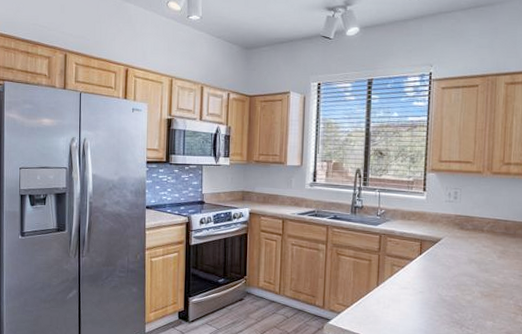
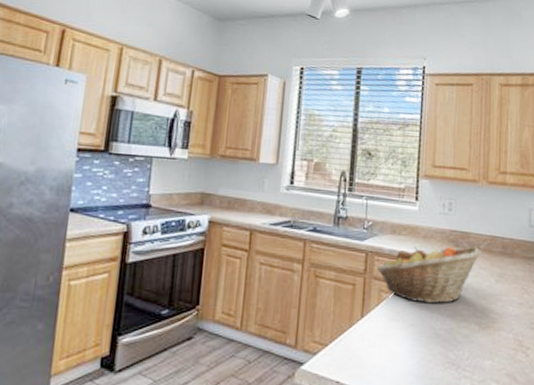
fruit basket: none [389,228,485,276] -> present [376,246,482,304]

